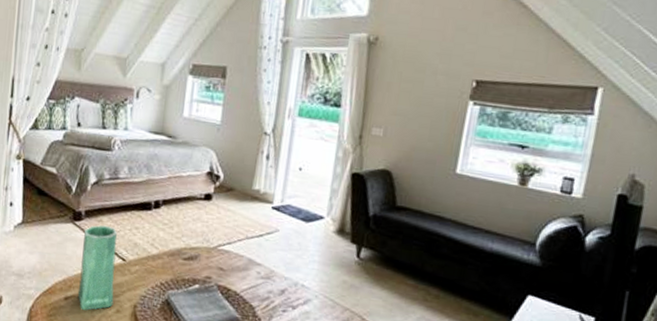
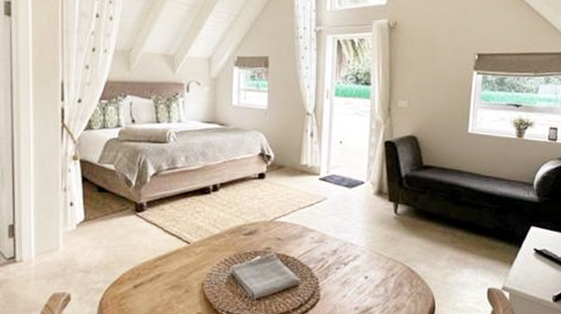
vase: present [77,225,117,311] -> none [146,213,182,295]

